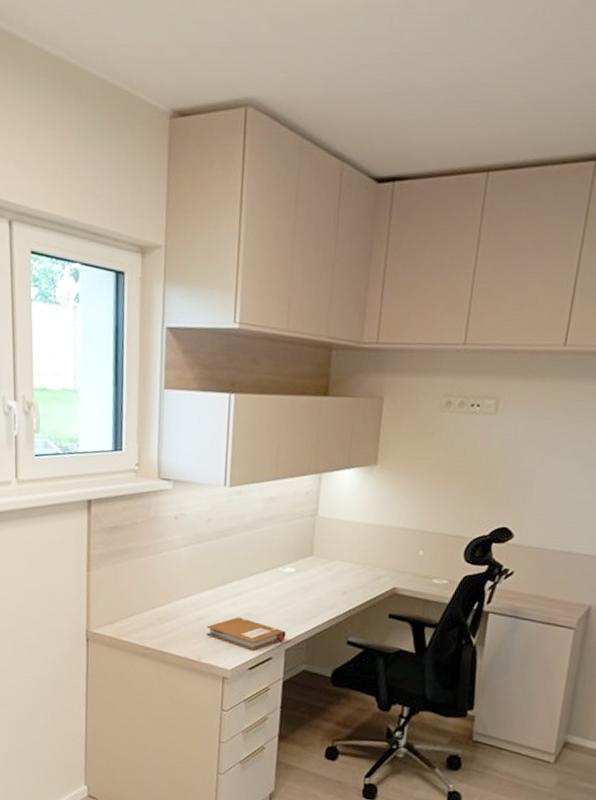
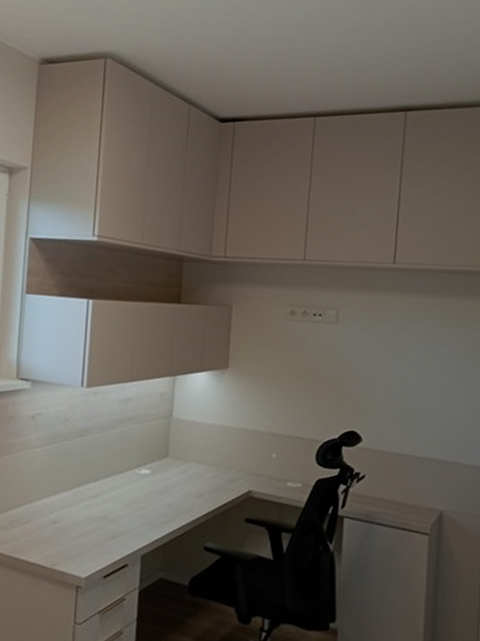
notebook: present [206,617,287,651] -> none [60,520,143,557]

